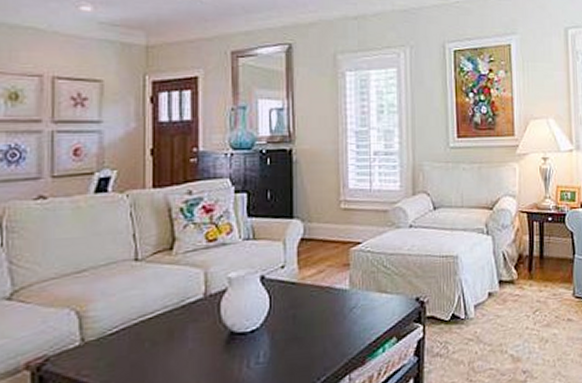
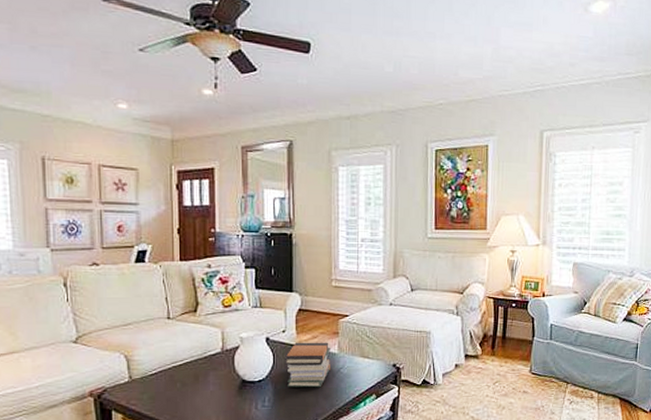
book stack: none [284,276,340,337] -> present [285,342,330,388]

